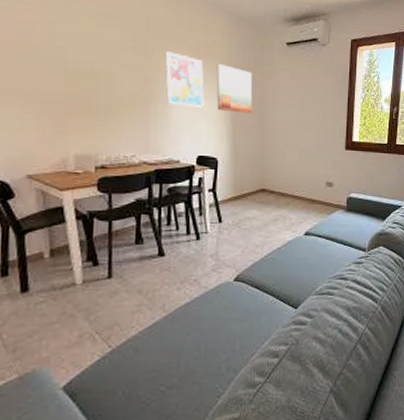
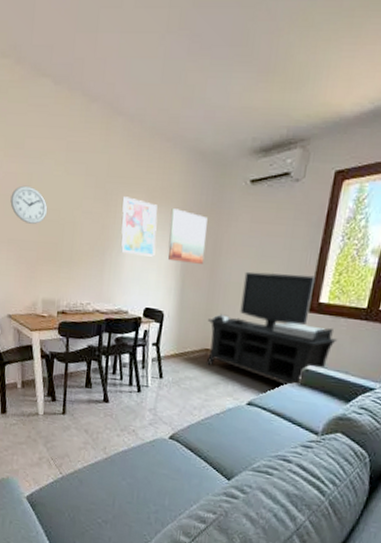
wall clock: none [26,35,77,76] -> present [10,185,48,224]
media console: none [262,118,369,213] -> present [206,271,337,387]

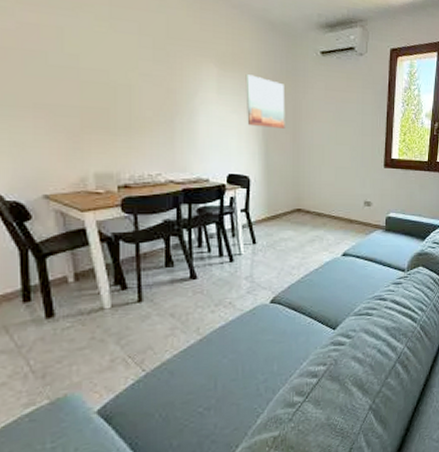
wall clock: present [10,185,48,224] -> none [32,40,91,86]
wall art: present [120,196,158,257] -> none [188,59,233,122]
media console: present [206,271,337,387] -> none [296,134,409,233]

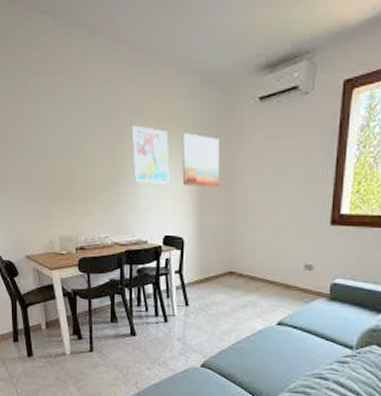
wall art: none [188,59,233,122] -> present [131,125,170,184]

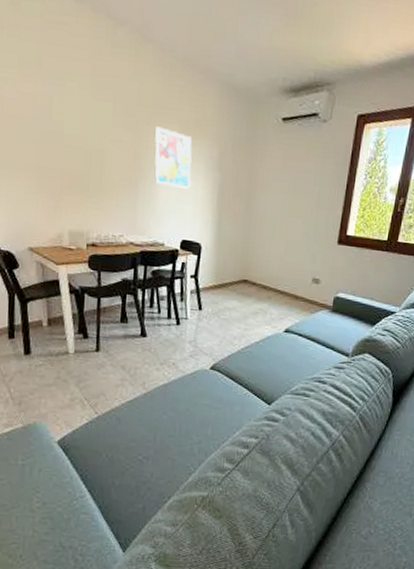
wall art: present [181,133,220,186] -> none [204,141,242,198]

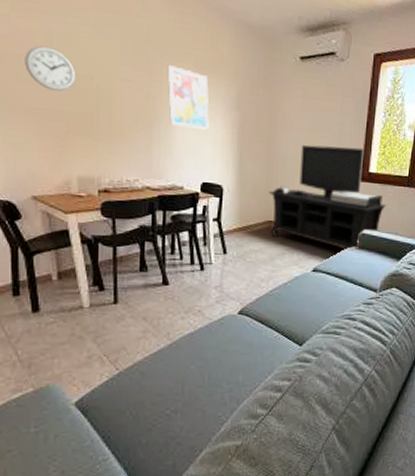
wall clock: none [27,108,72,151] -> present [25,45,77,91]
media console: none [244,205,363,313] -> present [269,144,386,250]

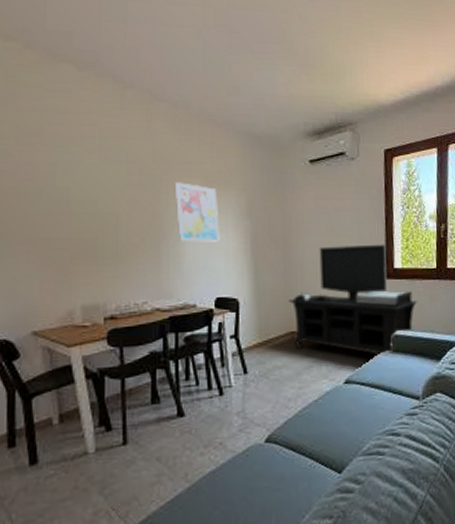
wall clock: present [25,45,77,91] -> none [27,176,81,219]

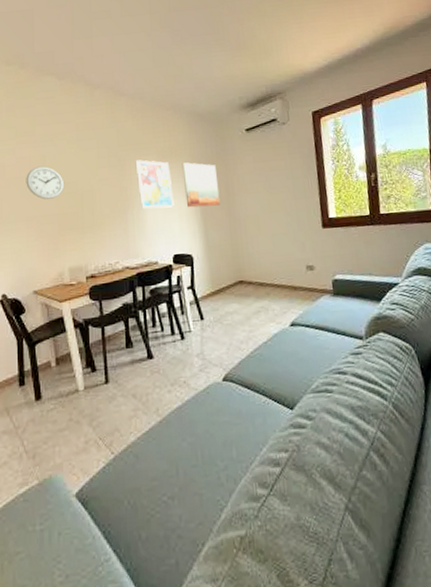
wall clock: none [27,176,81,219] -> present [26,166,65,200]
wall art: none [232,191,275,245] -> present [182,162,221,208]
media console: present [289,244,417,355] -> none [236,196,353,299]

